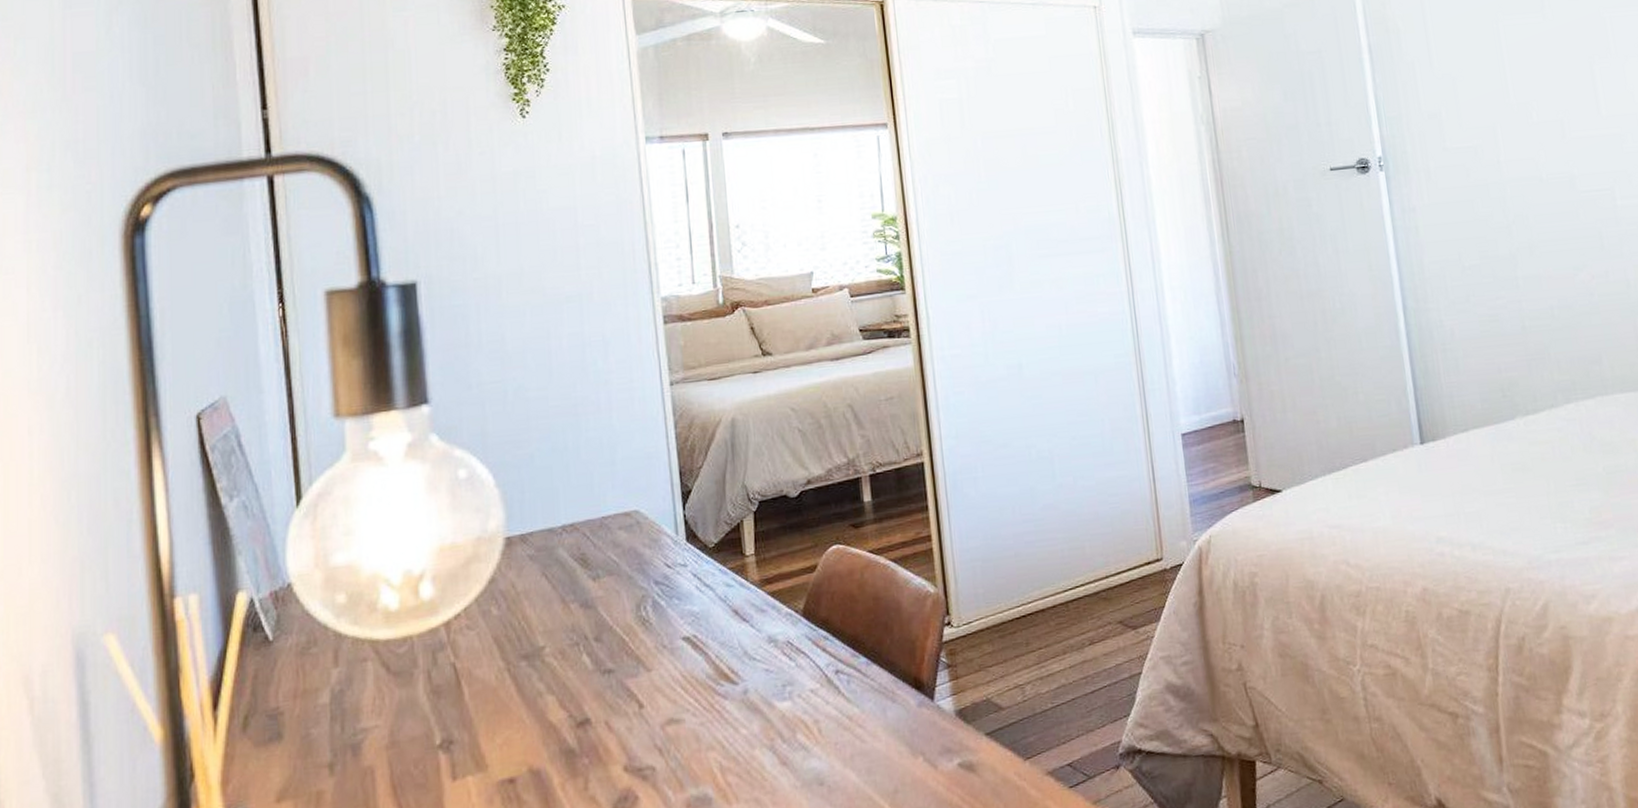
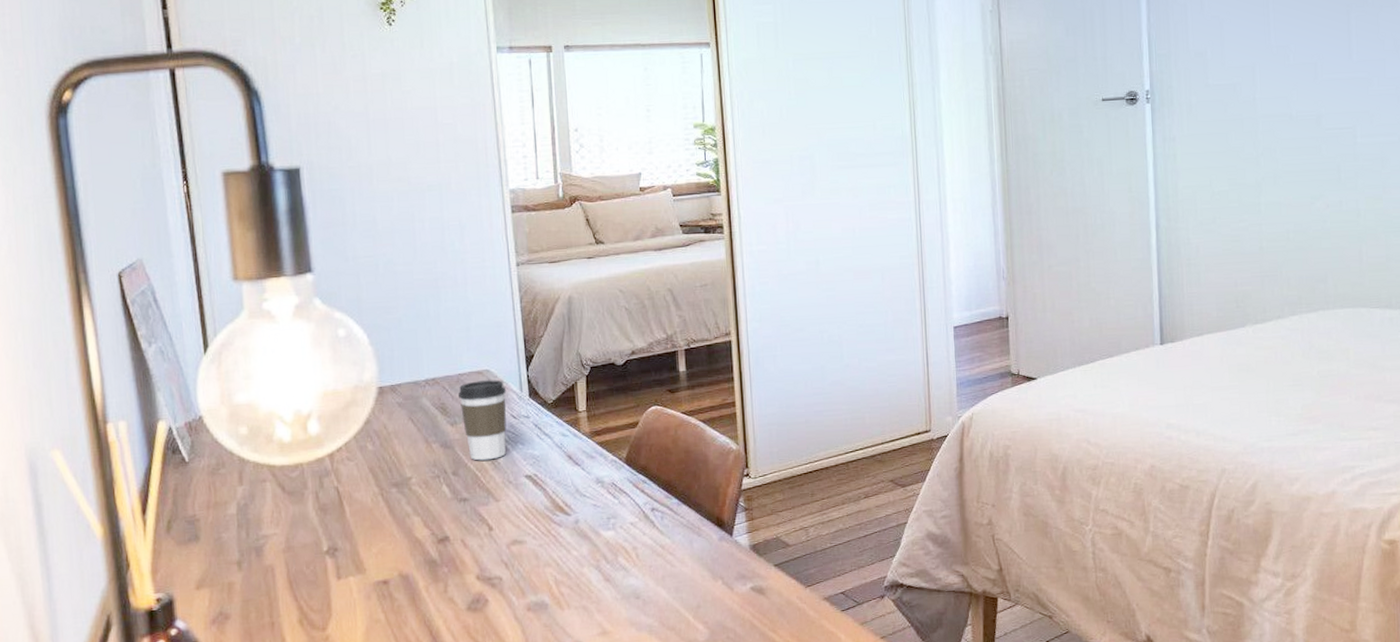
coffee cup: none [602,522,660,622] -> present [458,380,507,461]

